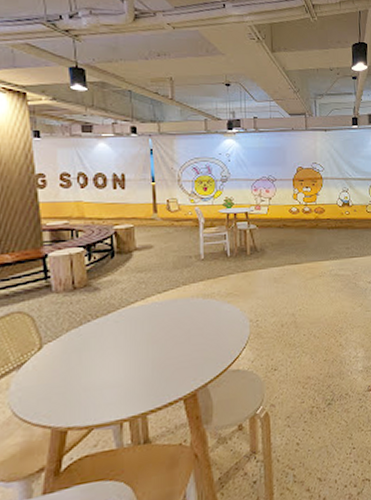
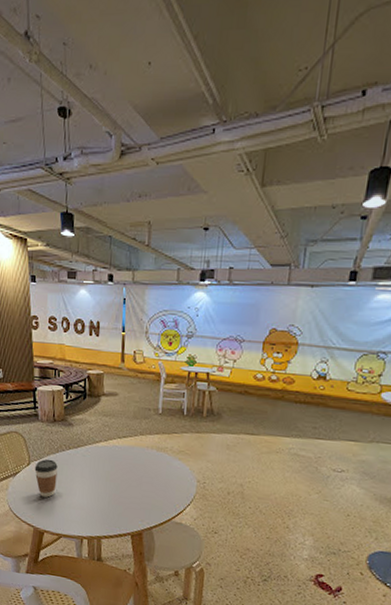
coffee cup: none [49,335,82,385] -> present [34,459,58,498]

